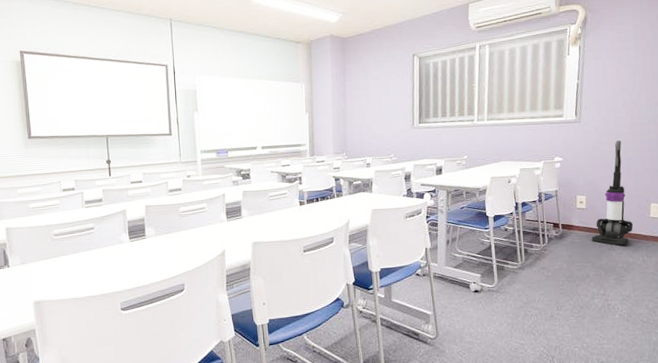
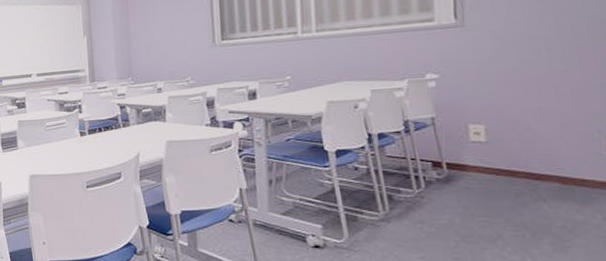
vacuum cleaner: present [592,140,633,246] -> none [501,47,578,197]

